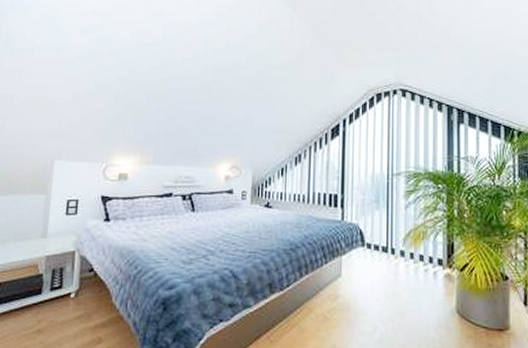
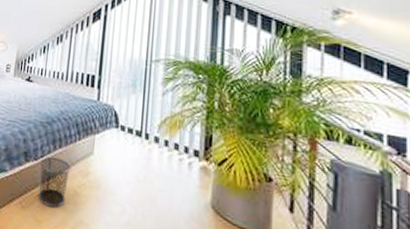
waste bin: none [286,284,319,337] -> present [38,157,71,208]

